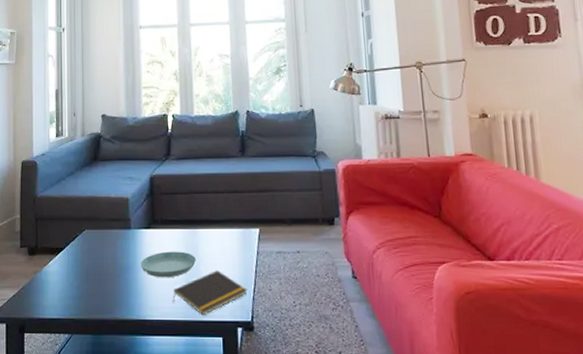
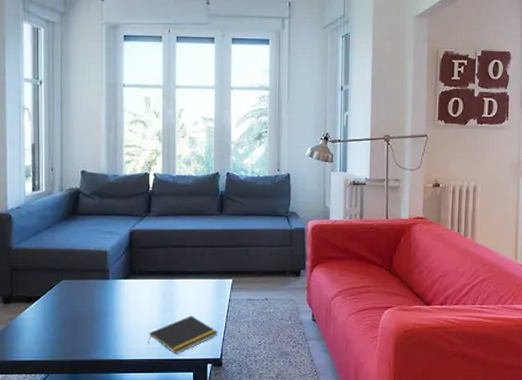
saucer: present [140,251,197,278] -> none [118,299,172,323]

